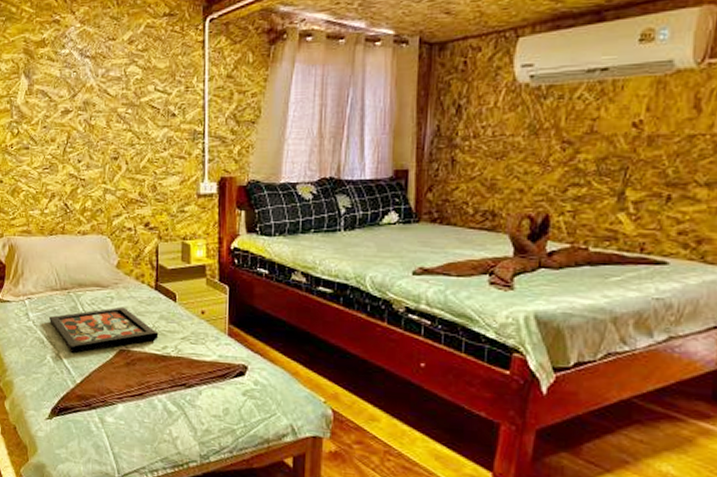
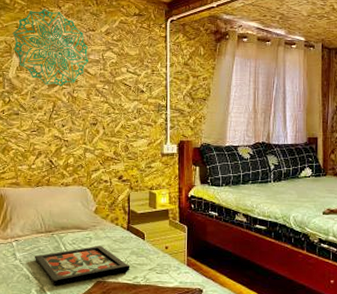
wall decoration: none [20,15,109,113] -> present [12,9,89,87]

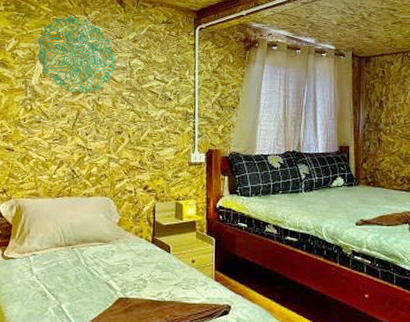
tray: present [35,245,130,286] -> none [53,259,155,303]

